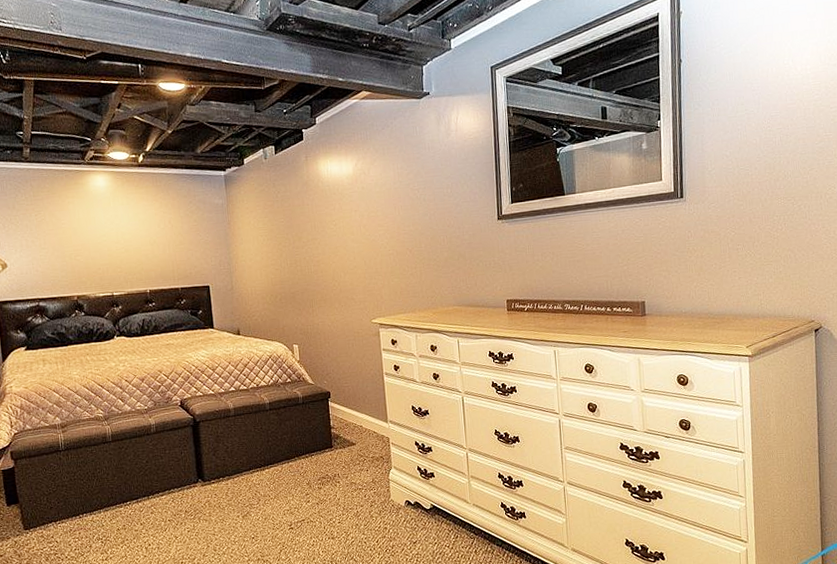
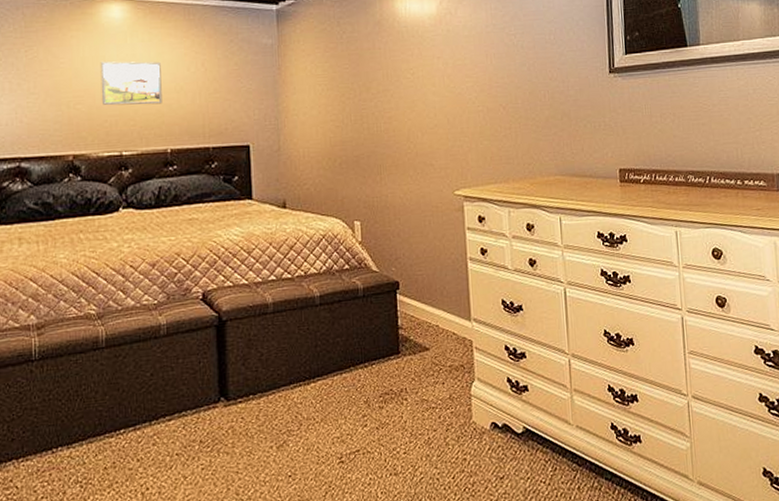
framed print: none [91,220,141,256] -> present [100,61,162,106]

